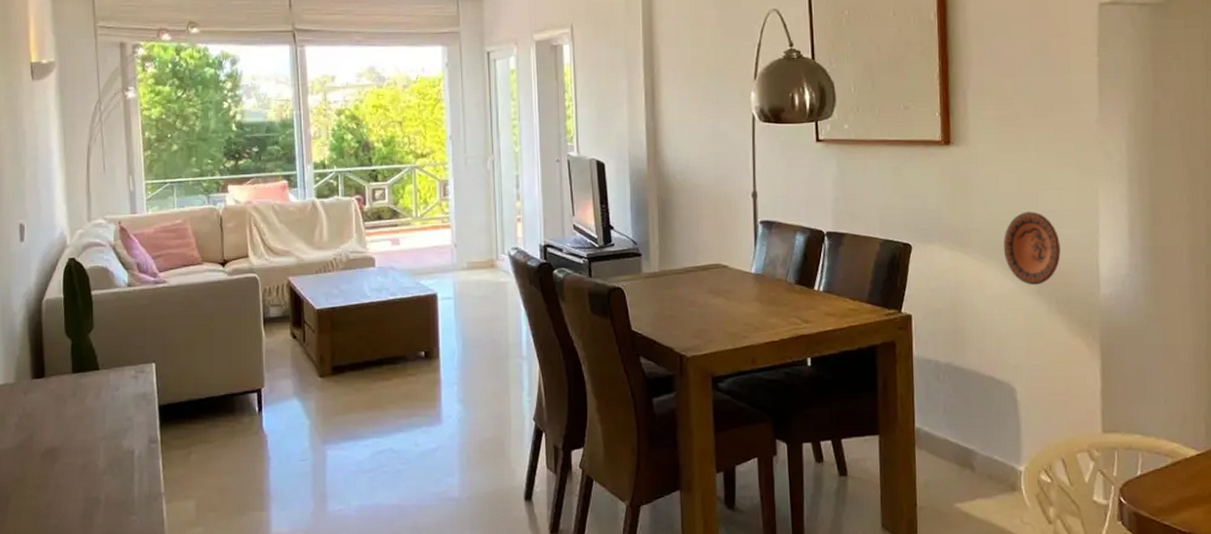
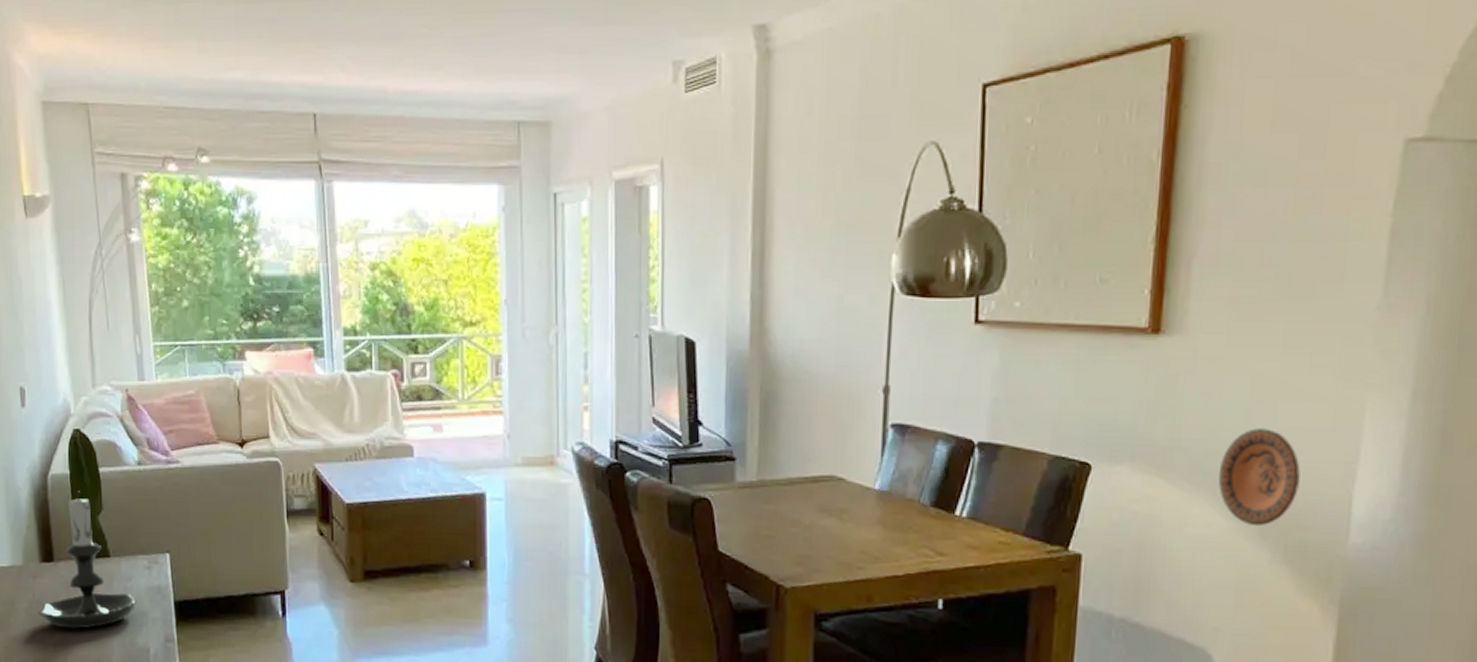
candle holder: none [27,312,123,438] -> present [38,490,137,629]

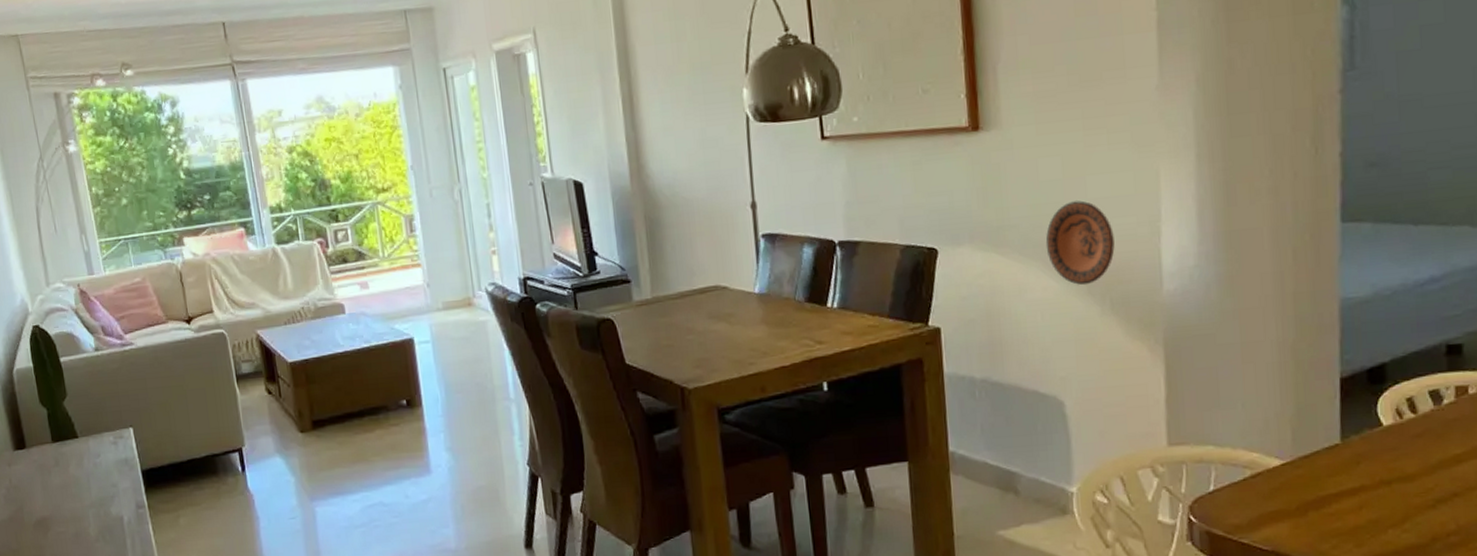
candle holder: present [38,490,137,629] -> none [16,381,107,508]

